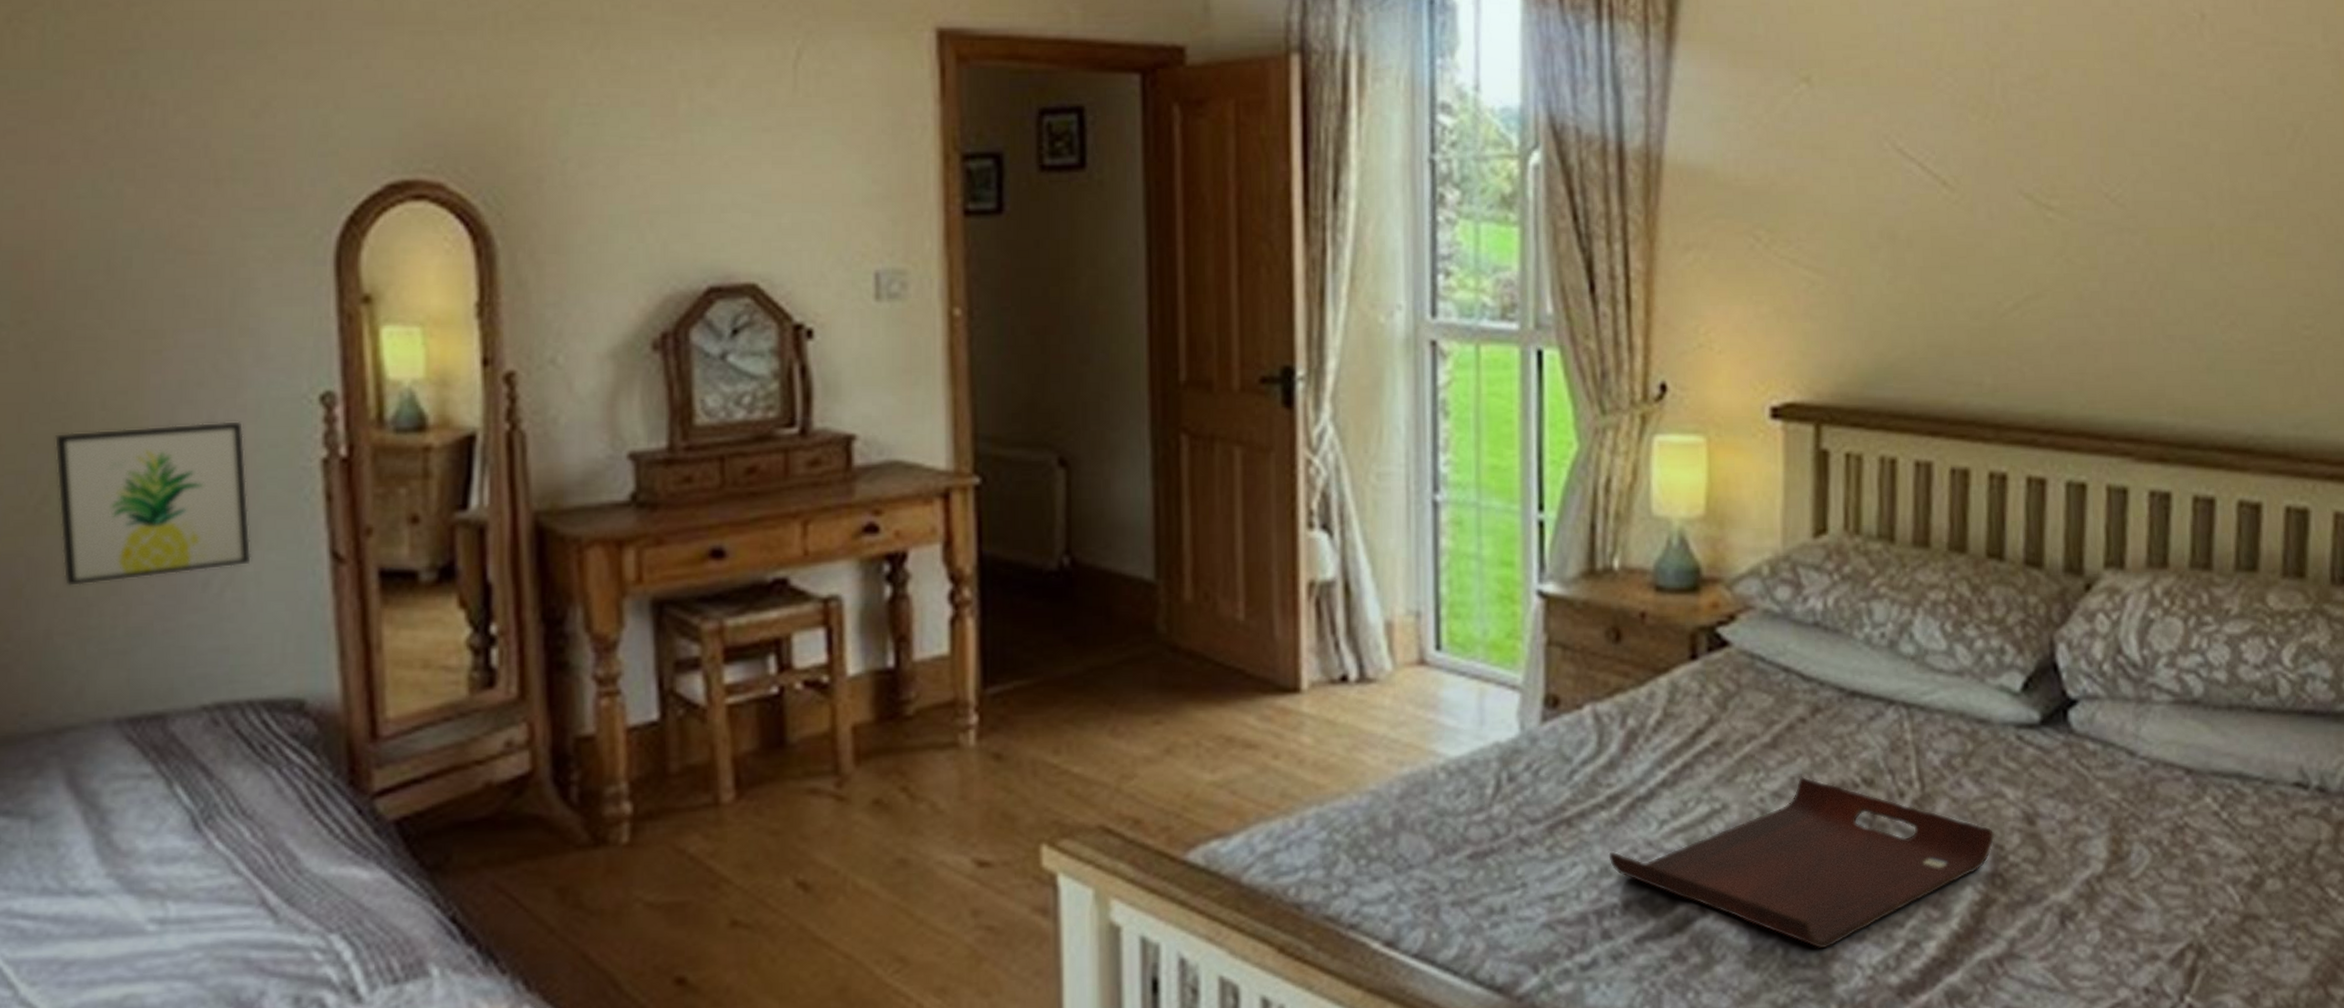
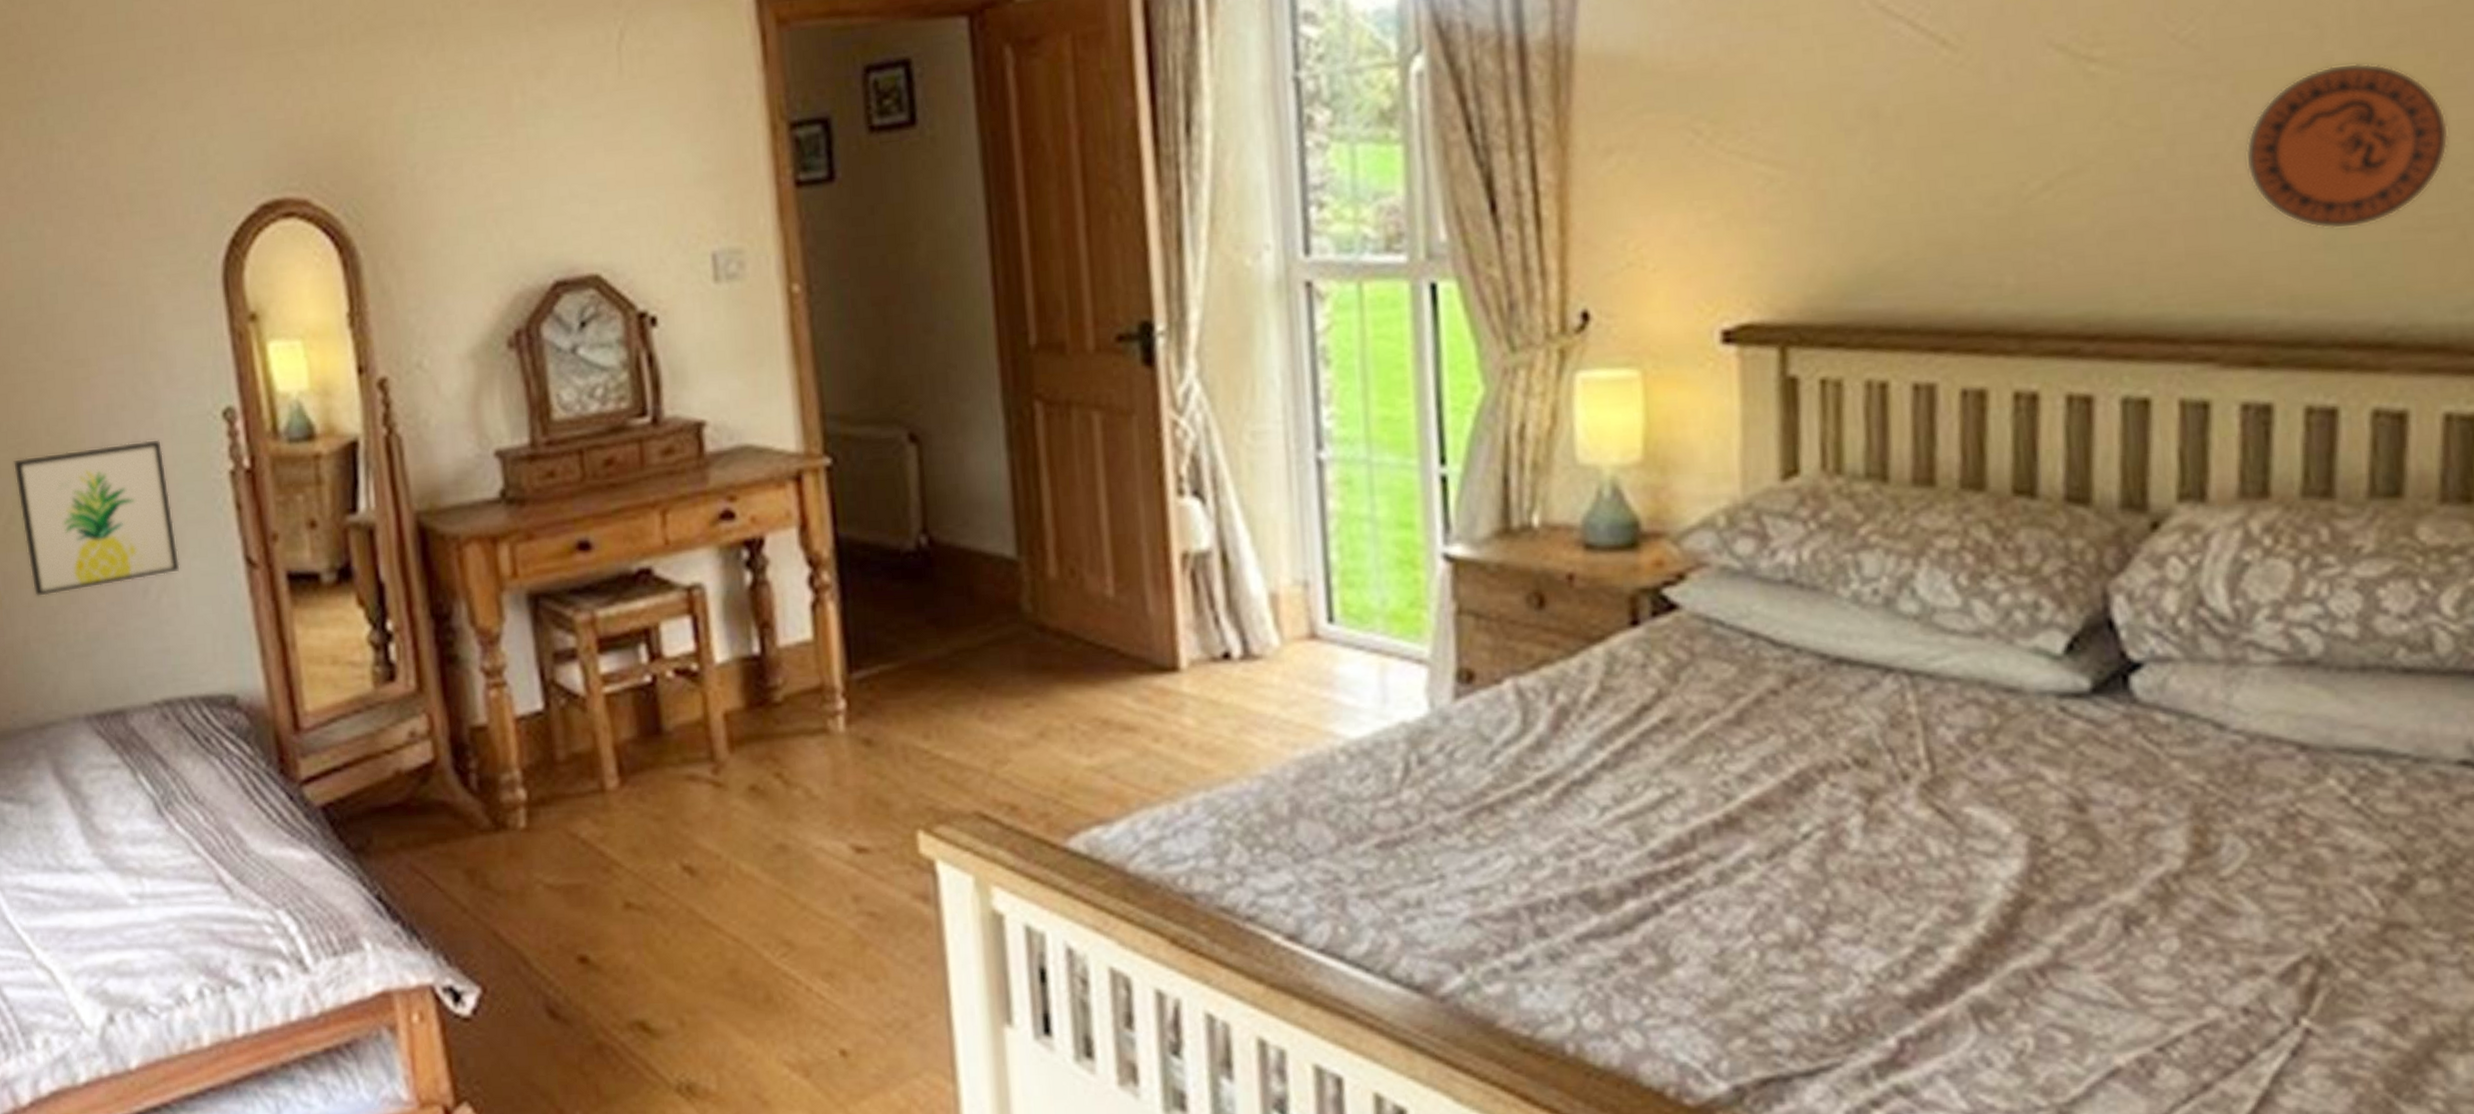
serving tray: present [1608,777,1995,949] -> none [1540,757,2031,953]
decorative plate: none [2154,229,2290,358] -> present [2245,62,2450,230]

